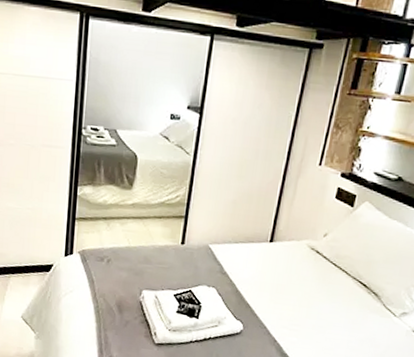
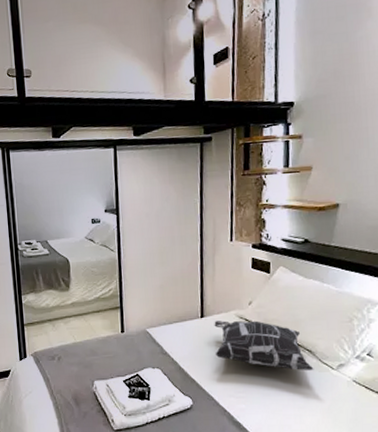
decorative pillow: none [276,248,376,314] -> present [214,320,314,370]

